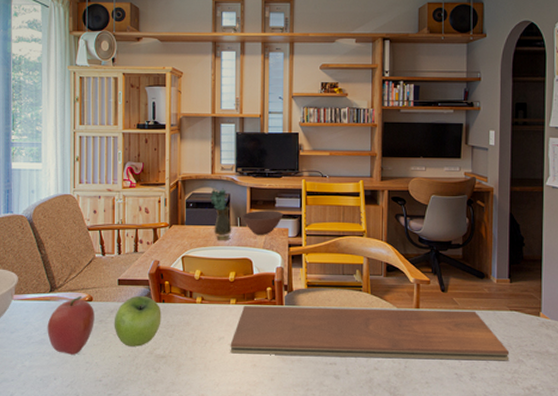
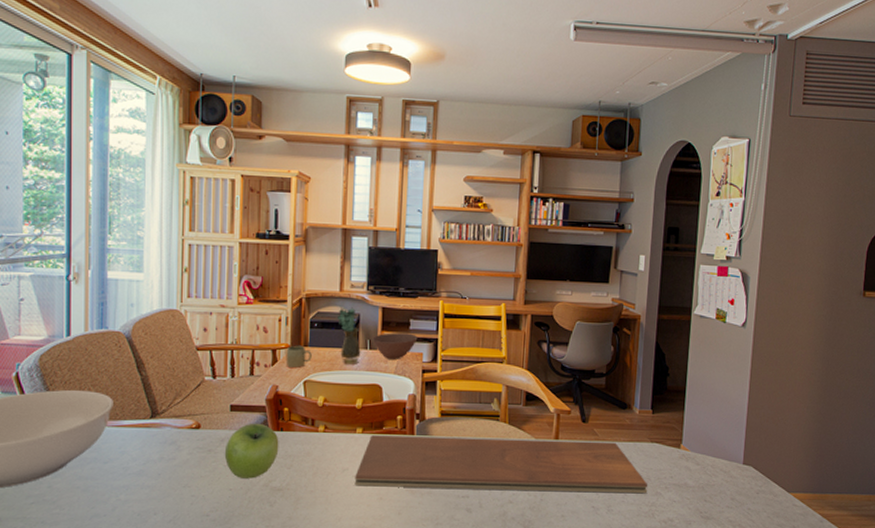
fruit: present [47,295,94,355] -> none [146,422,202,487]
mug: none [165,224,188,245] -> present [285,345,312,369]

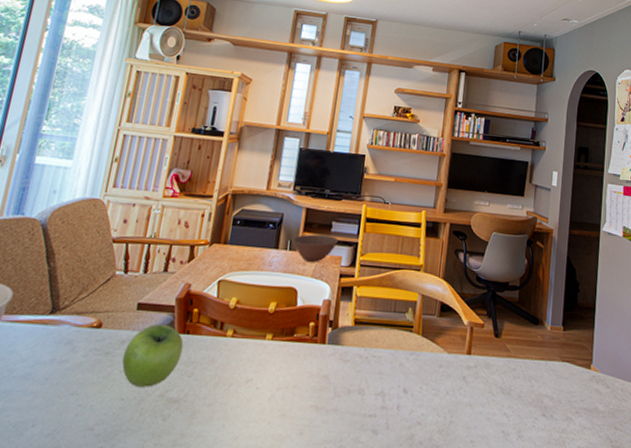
mug: present [285,345,312,369] -> none [202,242,231,267]
vase: present [336,307,361,366] -> none [259,205,281,266]
chopping board: present [354,435,648,494] -> none [257,343,559,419]

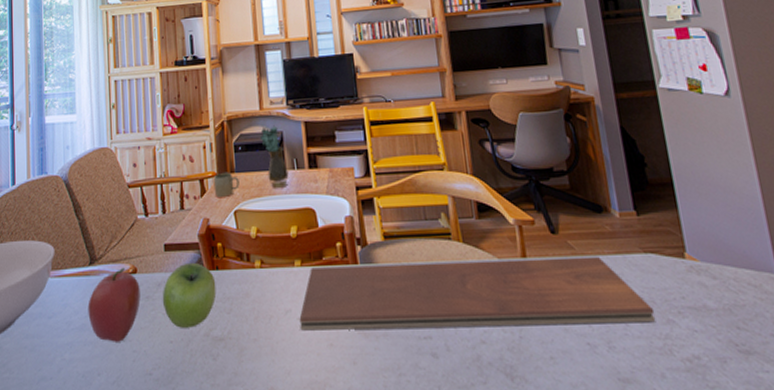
fruit: none [35,320,102,395] -> present [88,267,141,342]
mug: none [202,242,231,267] -> present [213,172,240,199]
chopping board: none [257,343,559,419] -> present [299,256,656,331]
vase: none [259,205,281,266] -> present [259,125,289,189]
bowl: present [293,234,339,262] -> none [298,147,346,178]

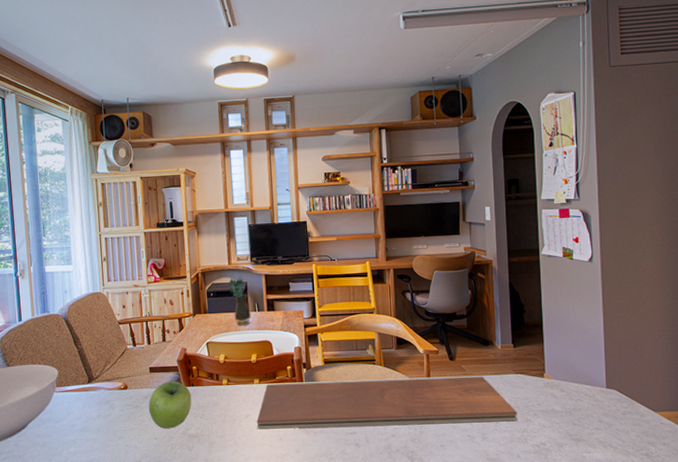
fruit: present [88,267,141,342] -> none [87,384,131,439]
mug: present [213,172,240,199] -> none [190,313,211,333]

